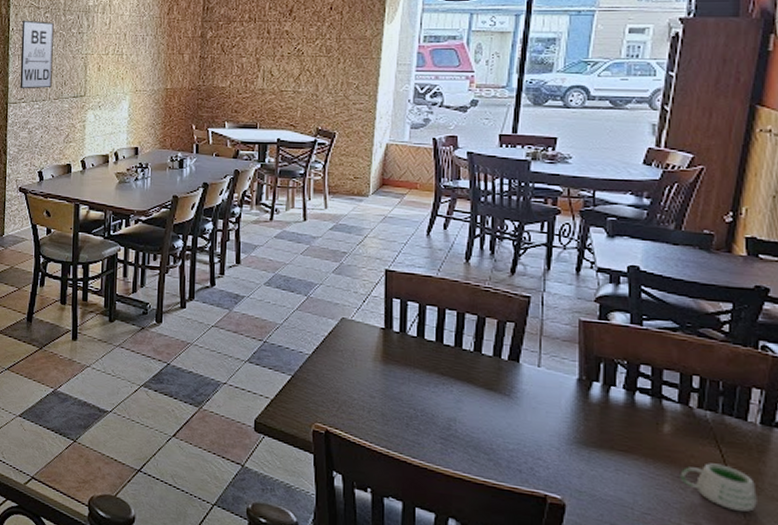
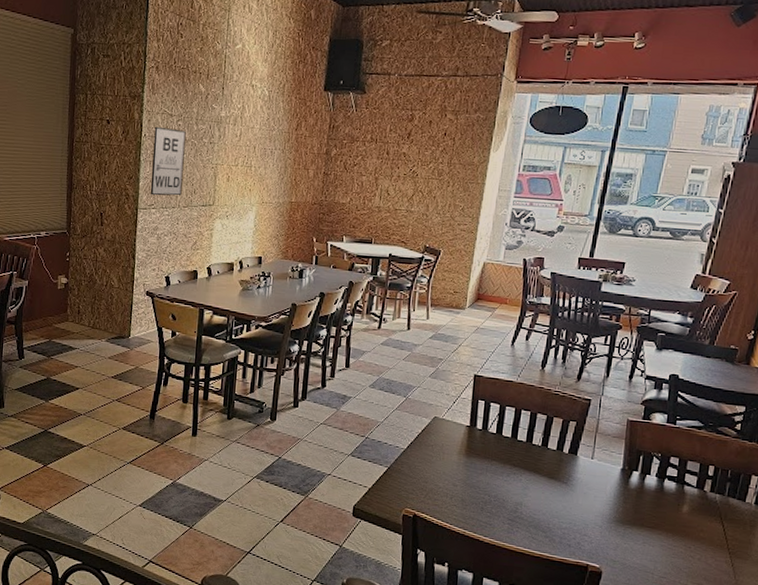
mug: present [680,463,757,512] -> none [690,536,746,574]

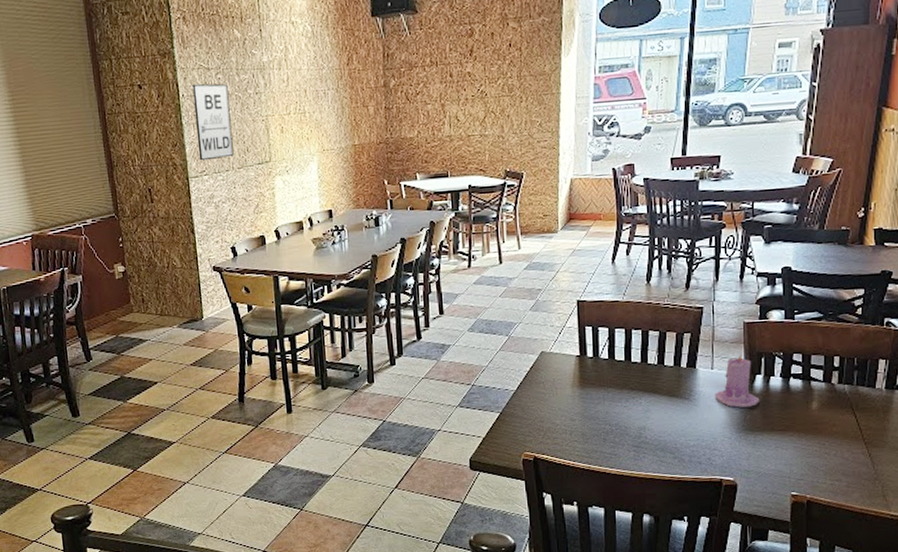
candle: none [591,448,634,501] -> present [714,353,760,408]

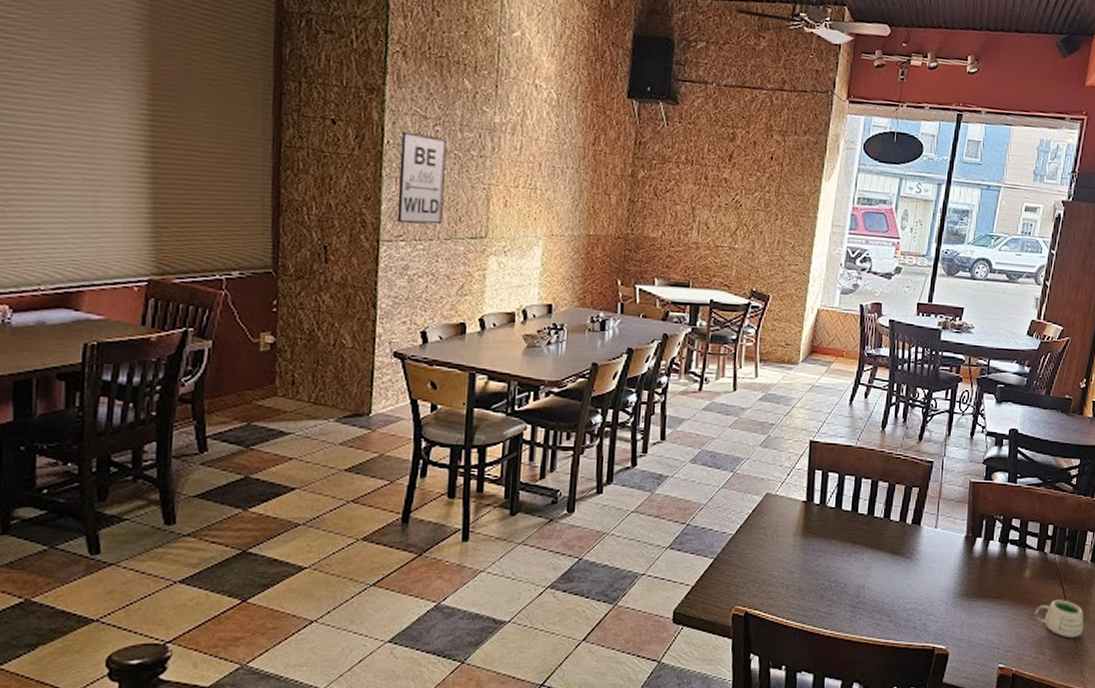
candle: present [714,353,760,408] -> none [936,514,978,571]
mug: none [825,427,883,465] -> present [1033,599,1084,638]

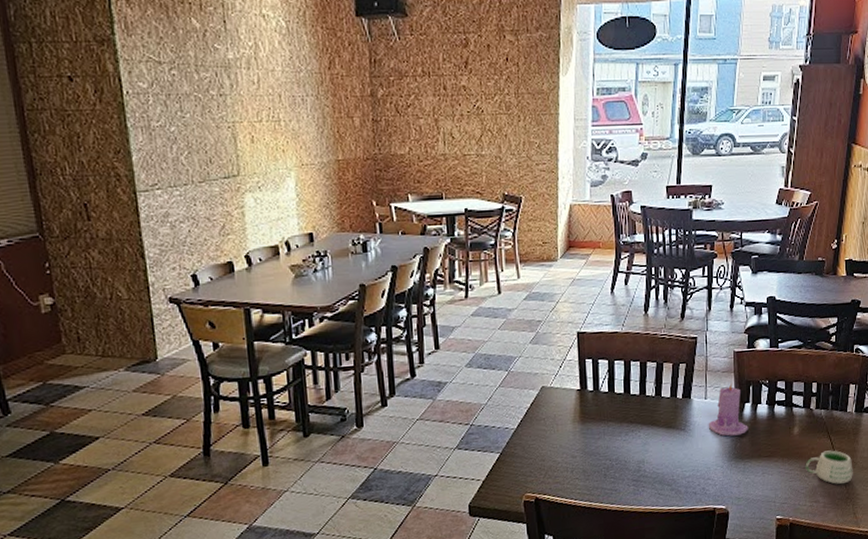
wall art: present [397,131,447,225] -> none [139,79,193,172]
candle: none [936,514,978,571] -> present [708,382,749,436]

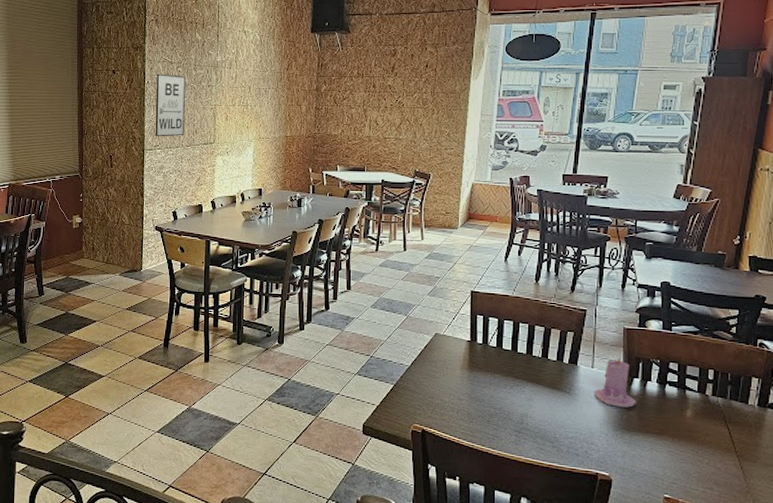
wall art: none [139,79,193,172] -> present [155,73,186,137]
mug: present [805,450,853,485] -> none [698,439,755,477]

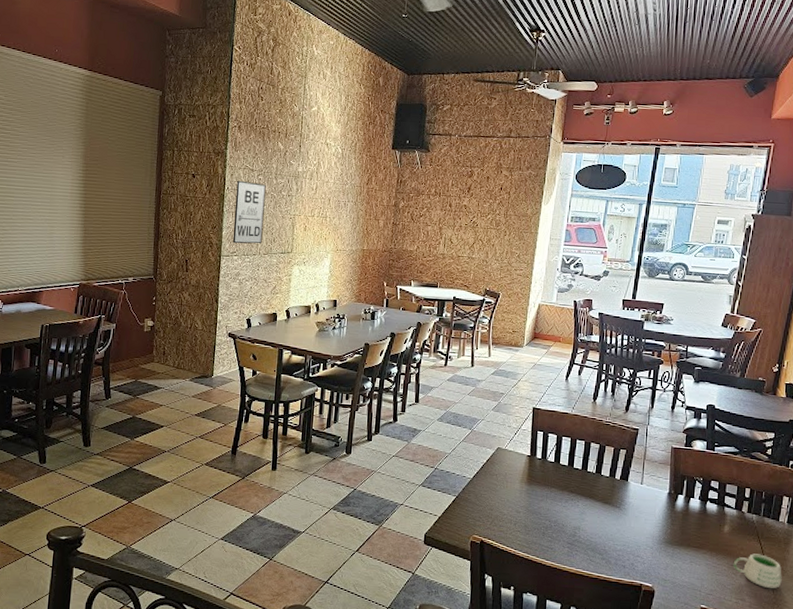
candle: present [594,356,637,408] -> none [642,474,680,523]
mug: none [698,439,755,477] -> present [733,553,782,589]

